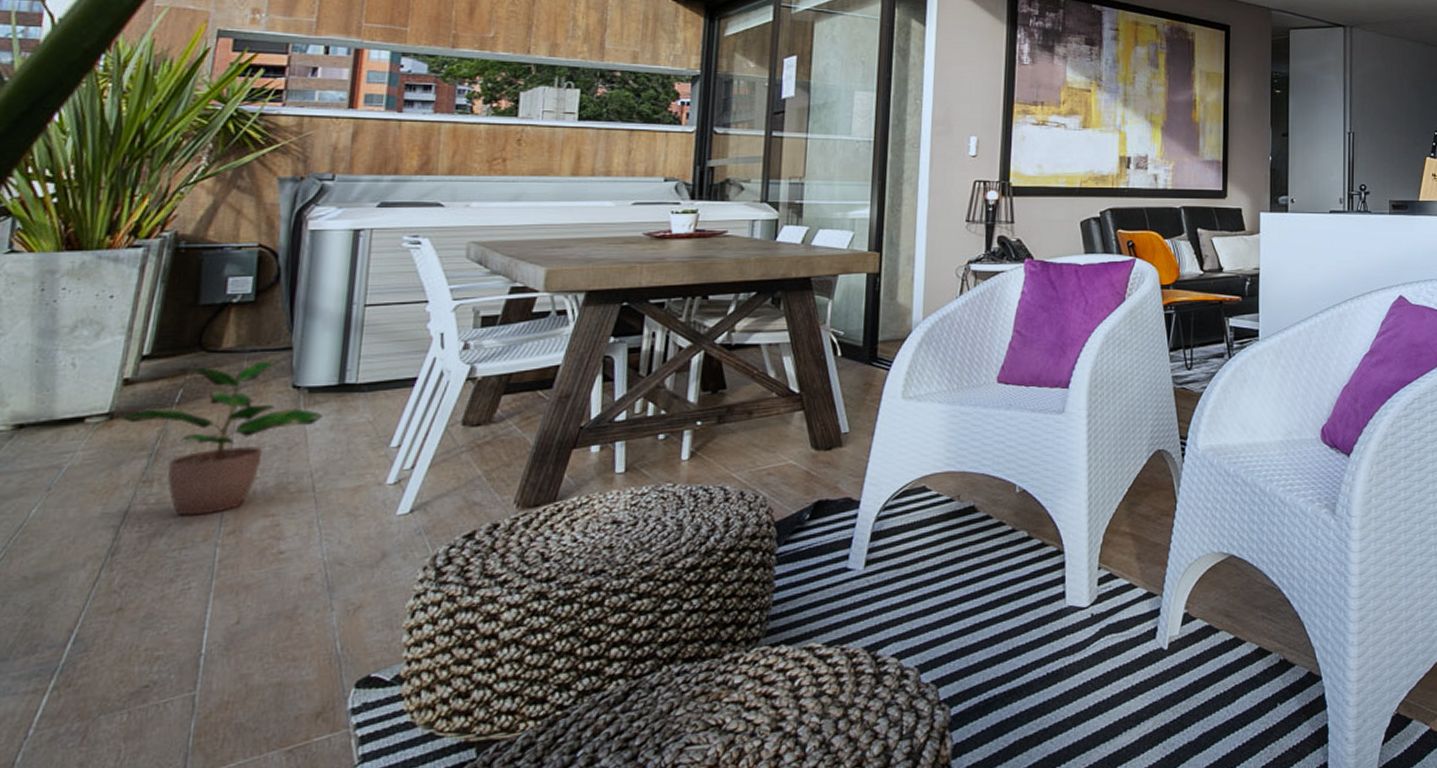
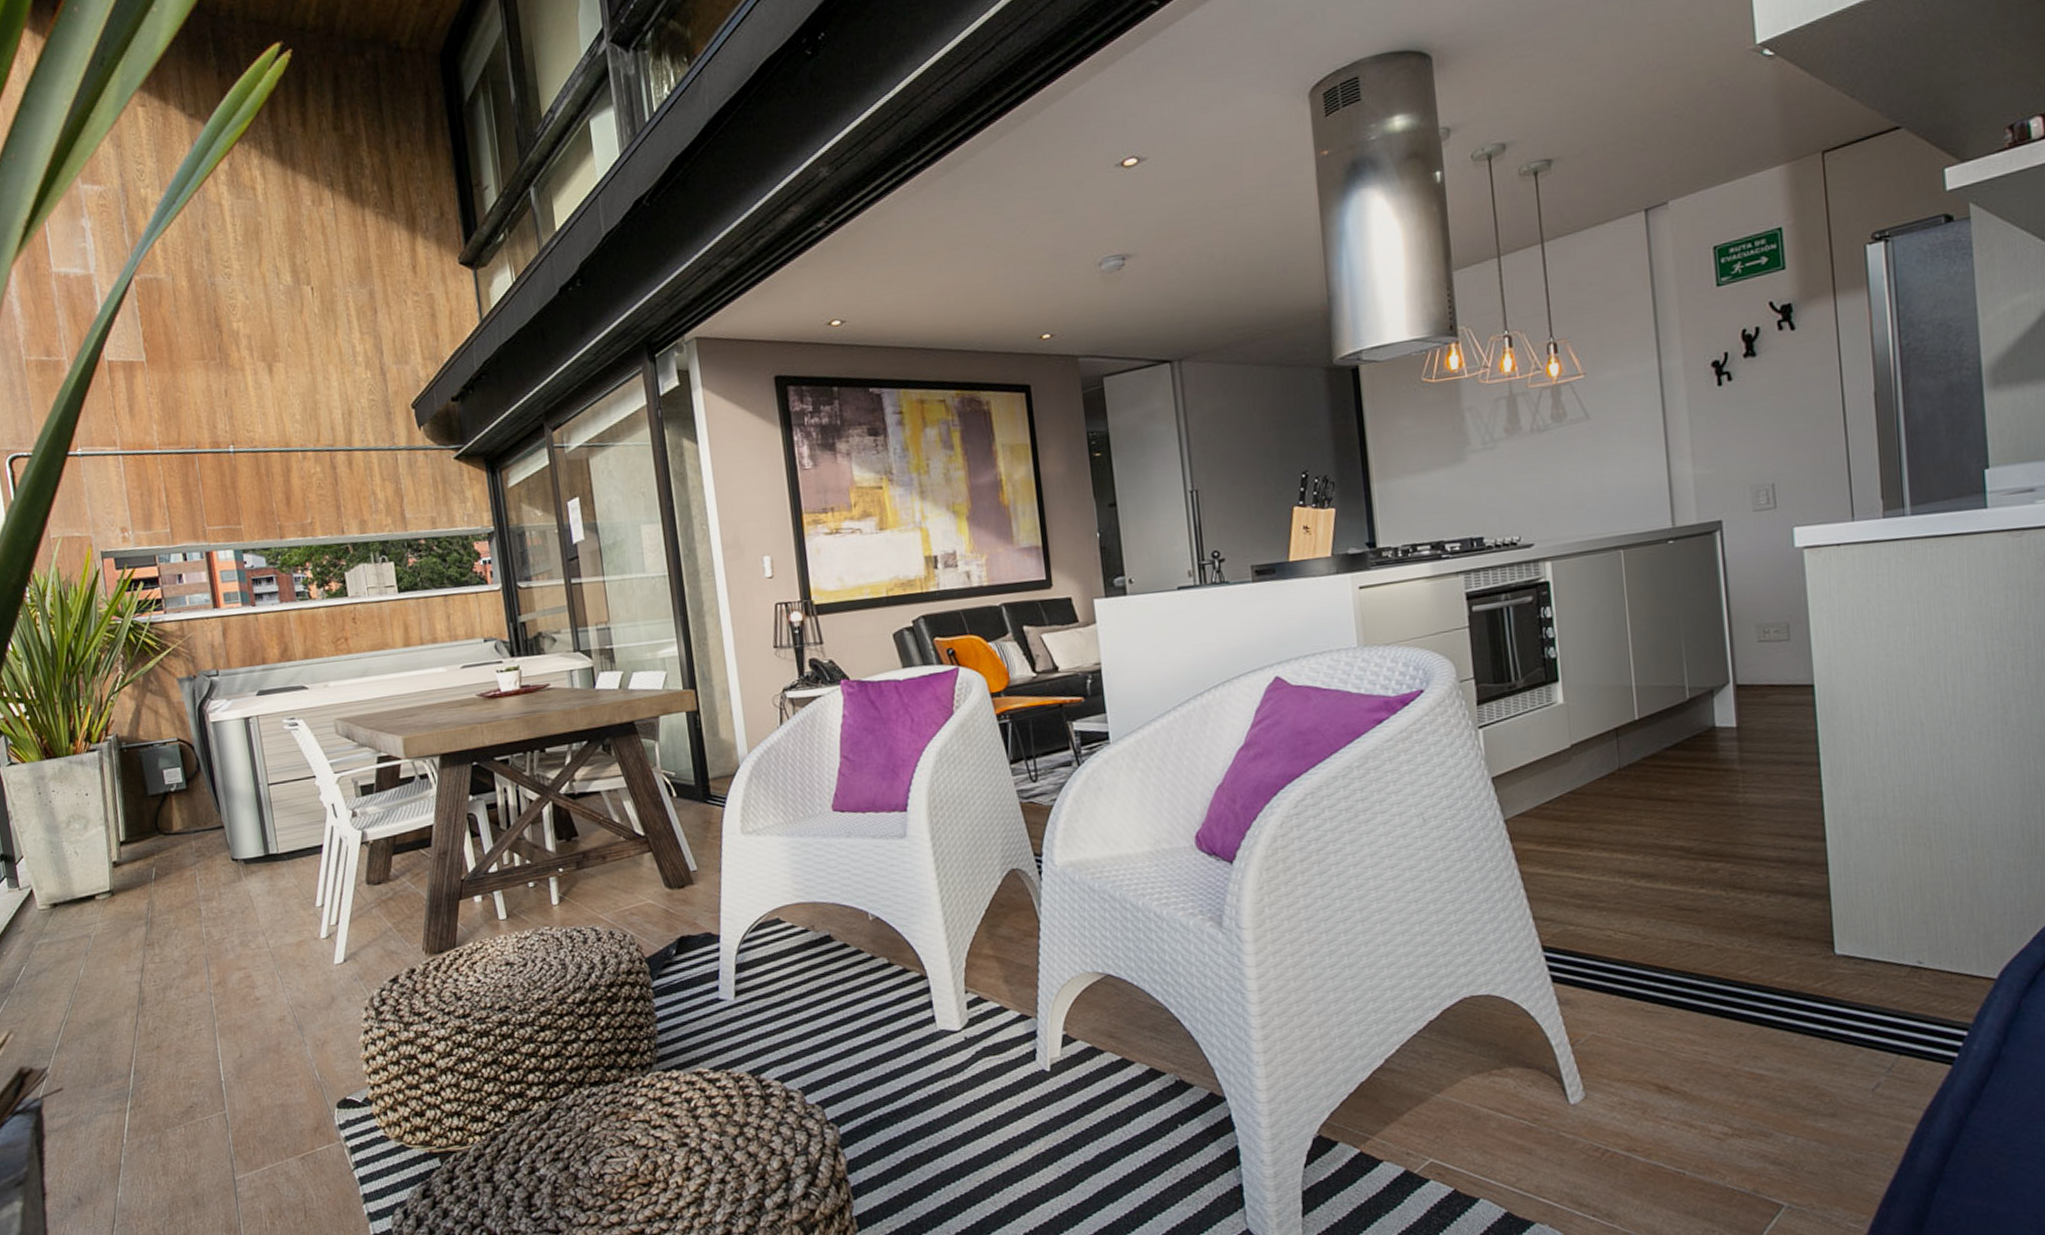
potted plant: present [116,360,324,516] -> none [115,838,261,972]

